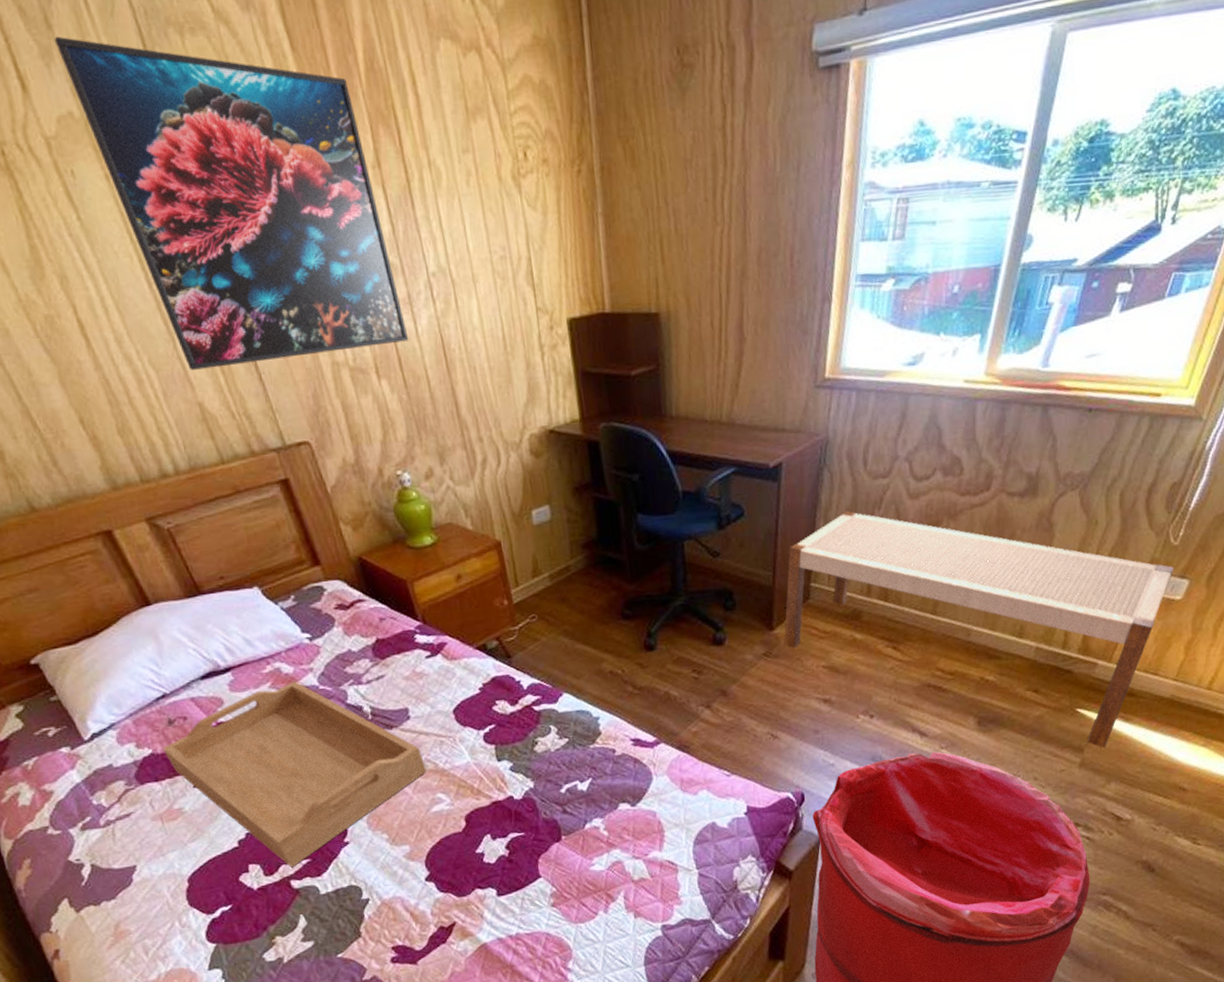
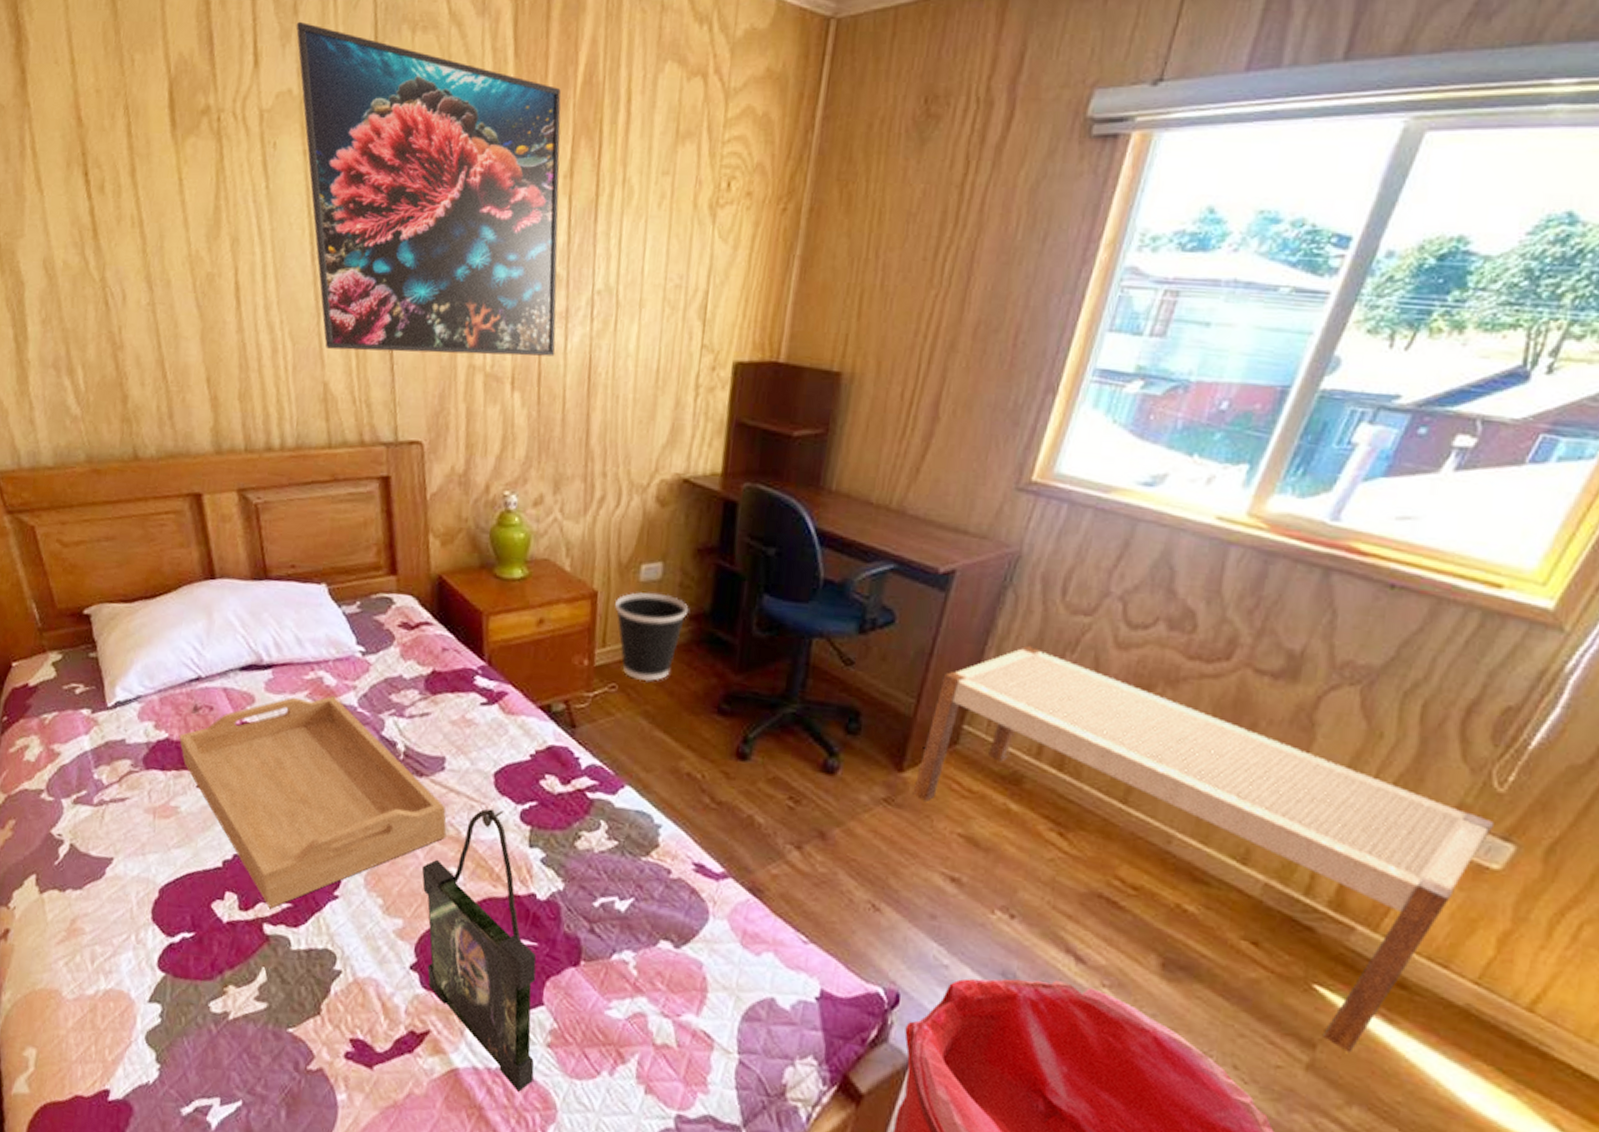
photo frame: none [413,738,548,946] -> present [421,809,537,1092]
wastebasket: none [518,530,580,608] -> present [615,592,689,682]

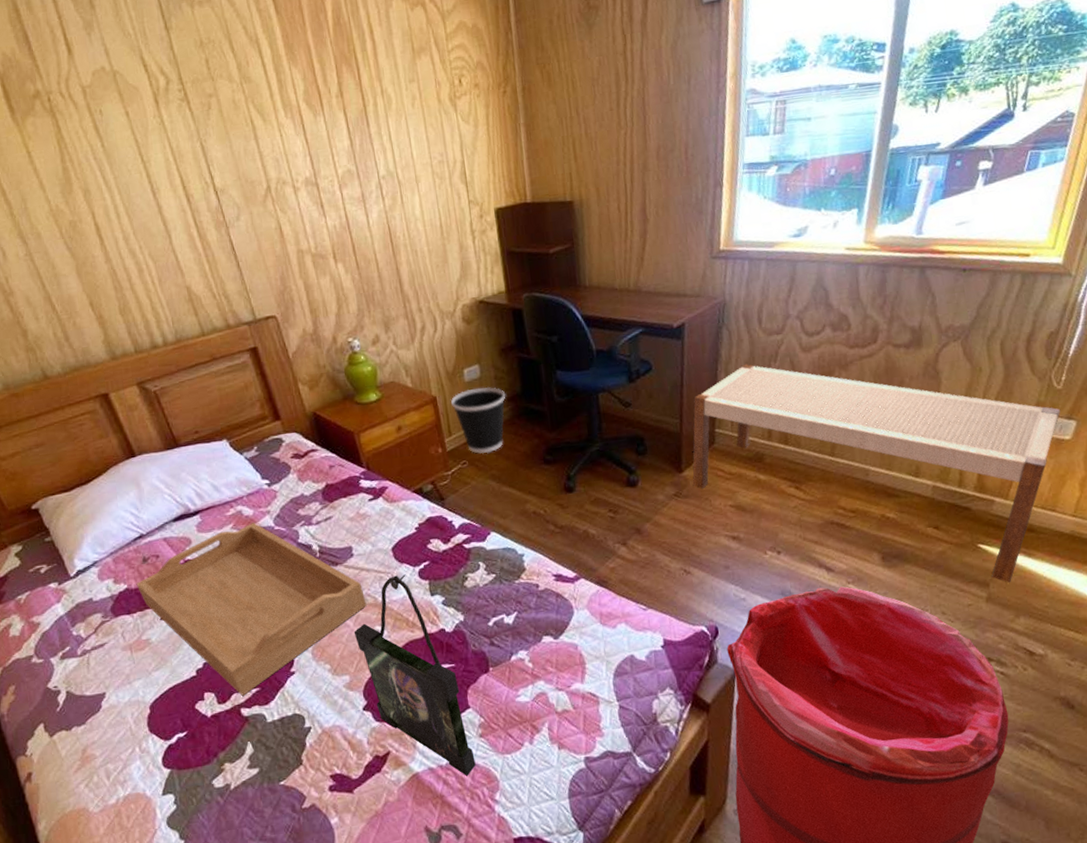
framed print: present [296,21,561,357] -> none [95,13,362,261]

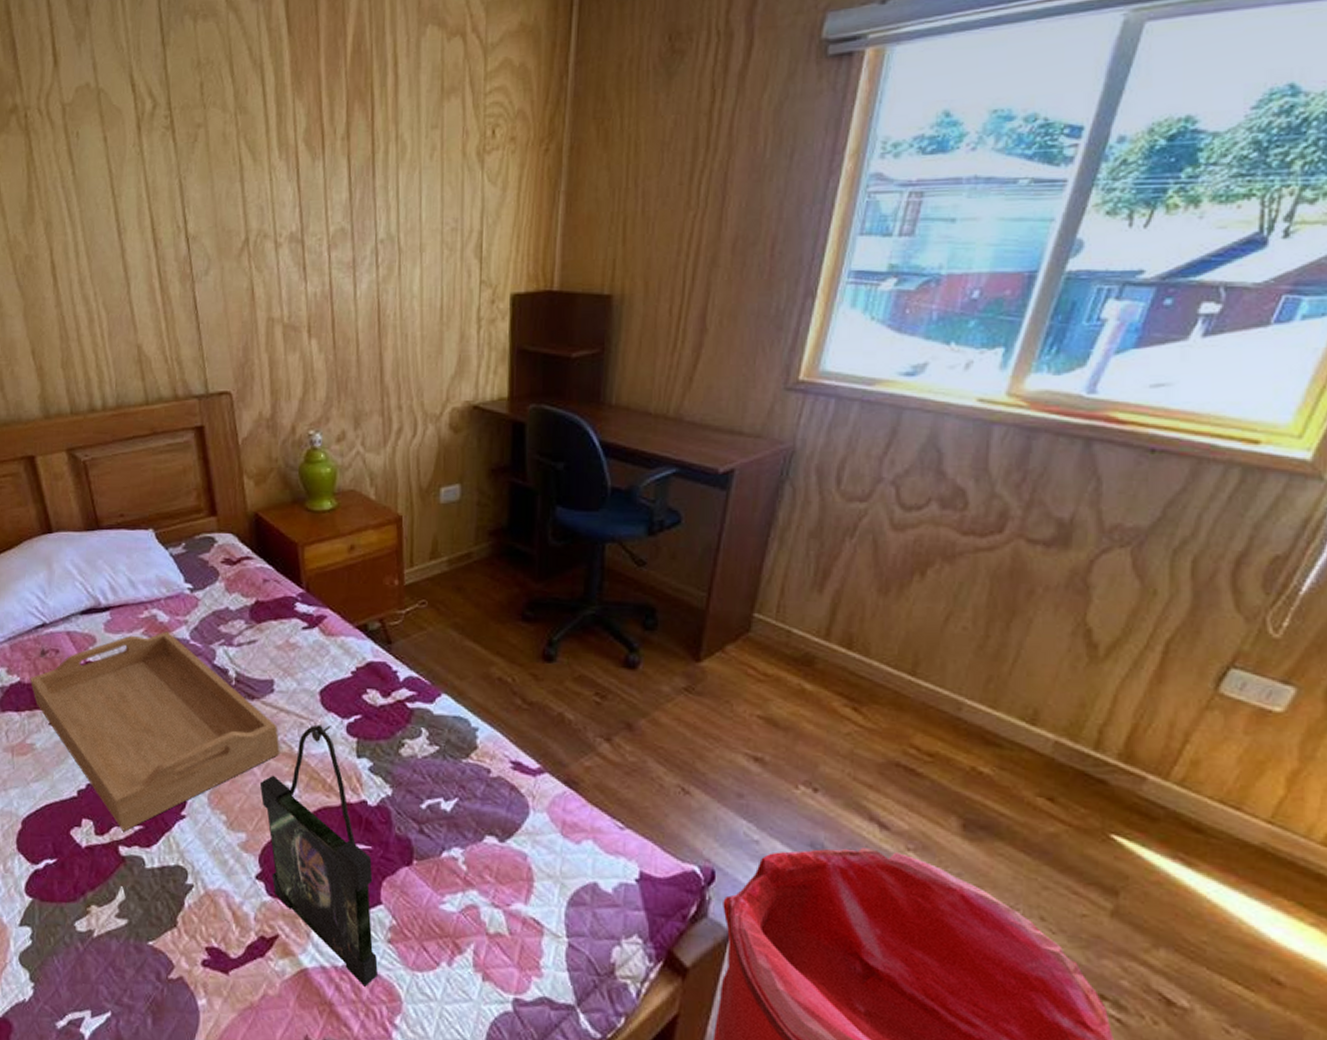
wastebasket: present [451,386,506,454] -> none [419,512,488,596]
bench: present [692,363,1060,583] -> none [711,534,1272,897]

